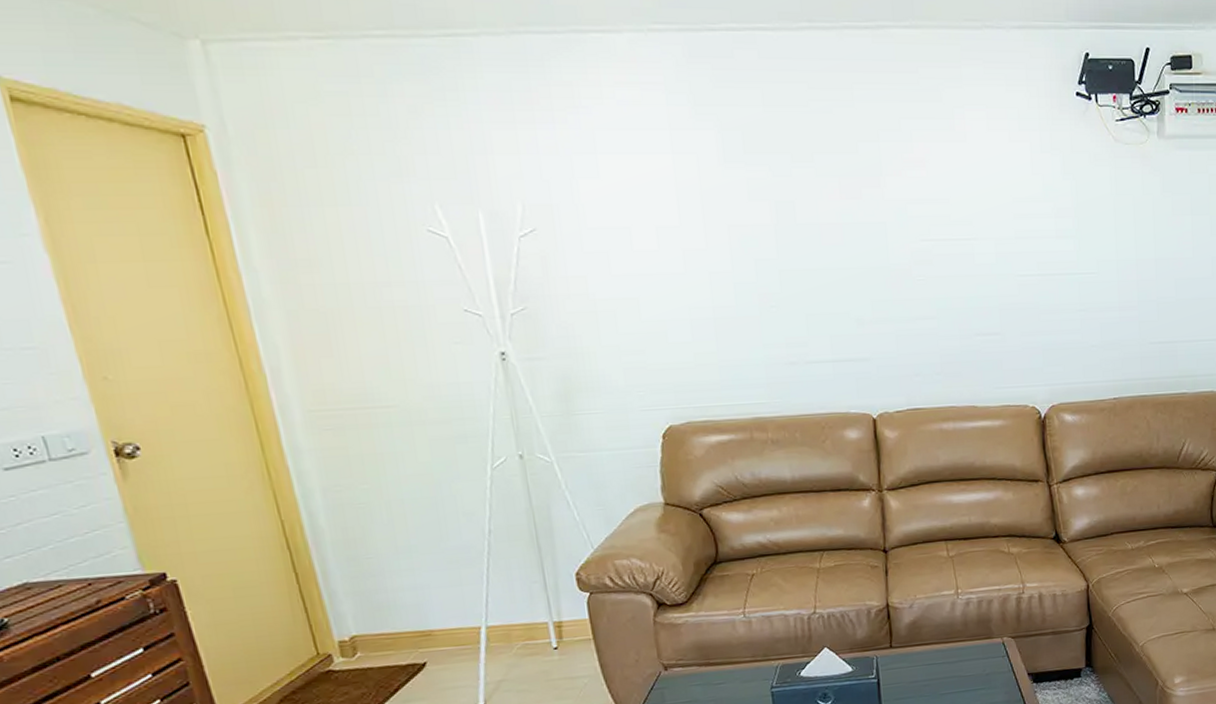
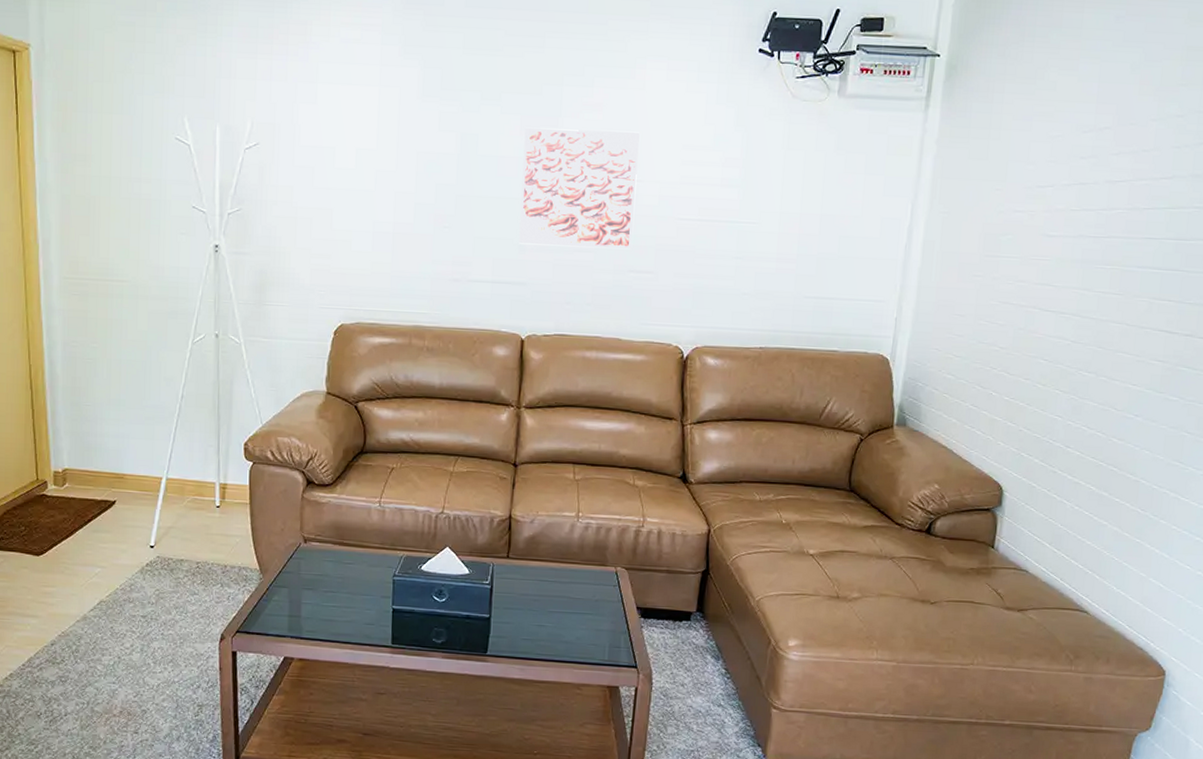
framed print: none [845,187,974,317] -> present [519,128,640,249]

